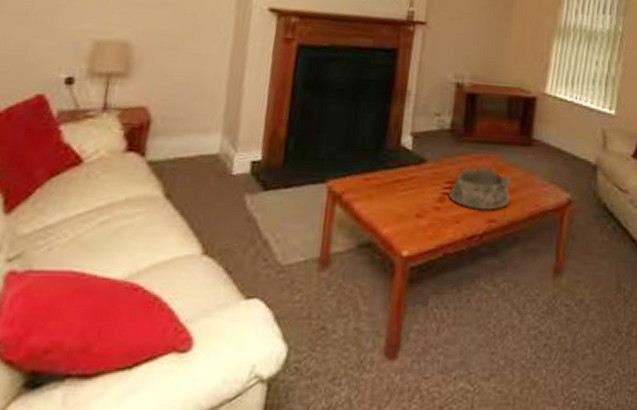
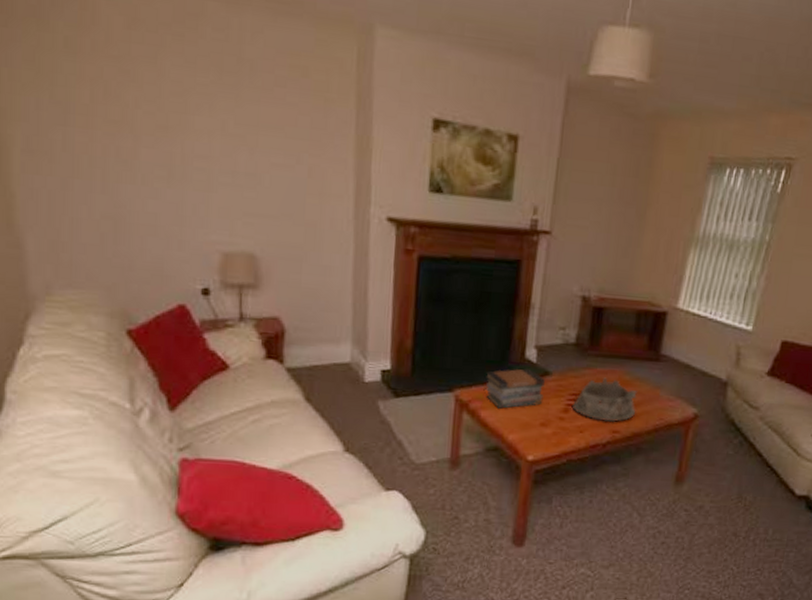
book stack: none [359,156,421,200] -> present [485,368,545,409]

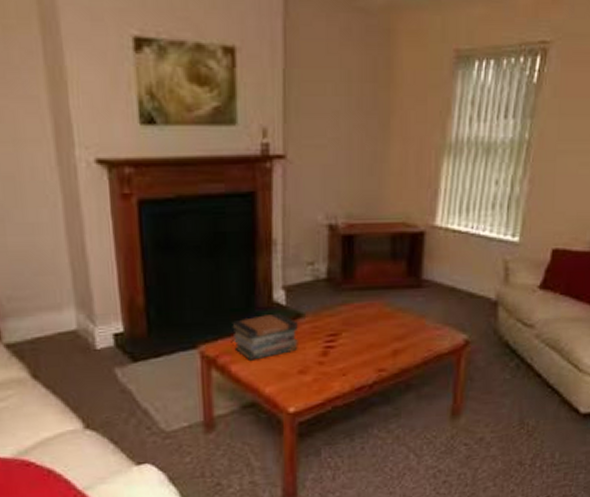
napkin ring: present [571,377,637,423] -> none [330,312,400,361]

